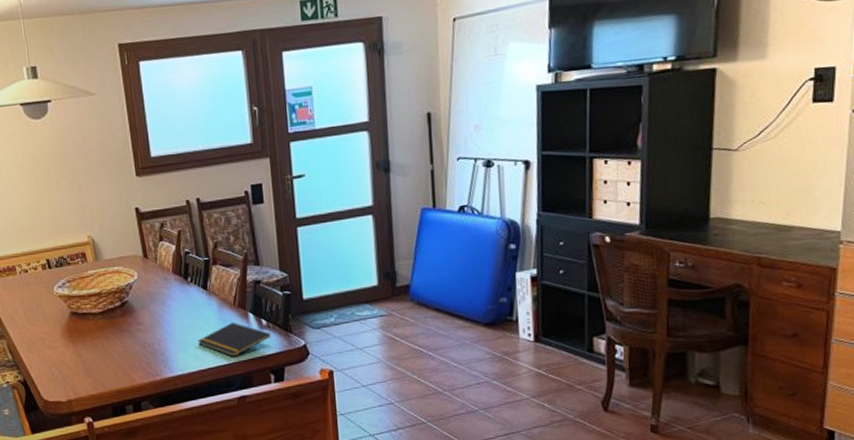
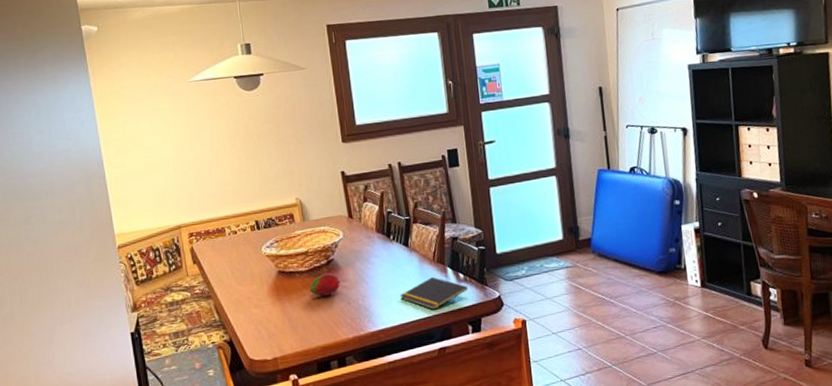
fruit: none [103,315,135,340] -> present [309,272,340,297]

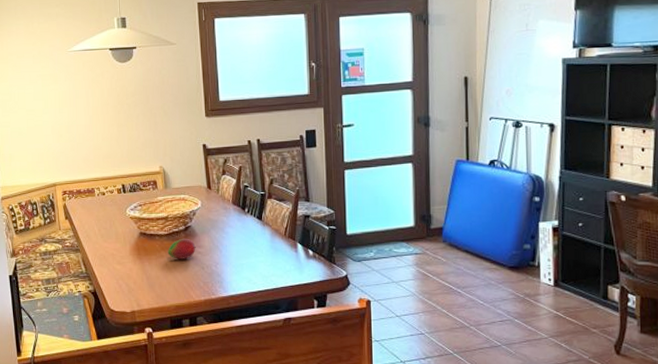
notepad: present [399,277,468,310] -> none [250,251,317,282]

